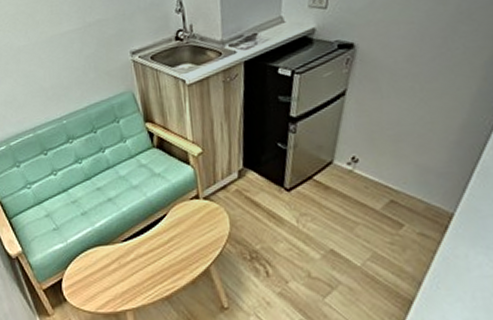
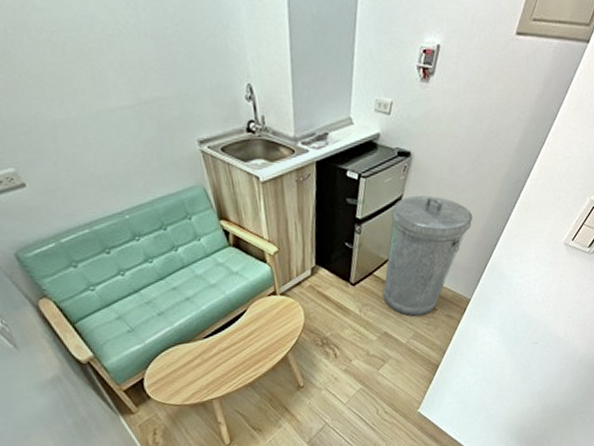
trash can: none [326,88,447,232] -> present [383,195,473,316]

